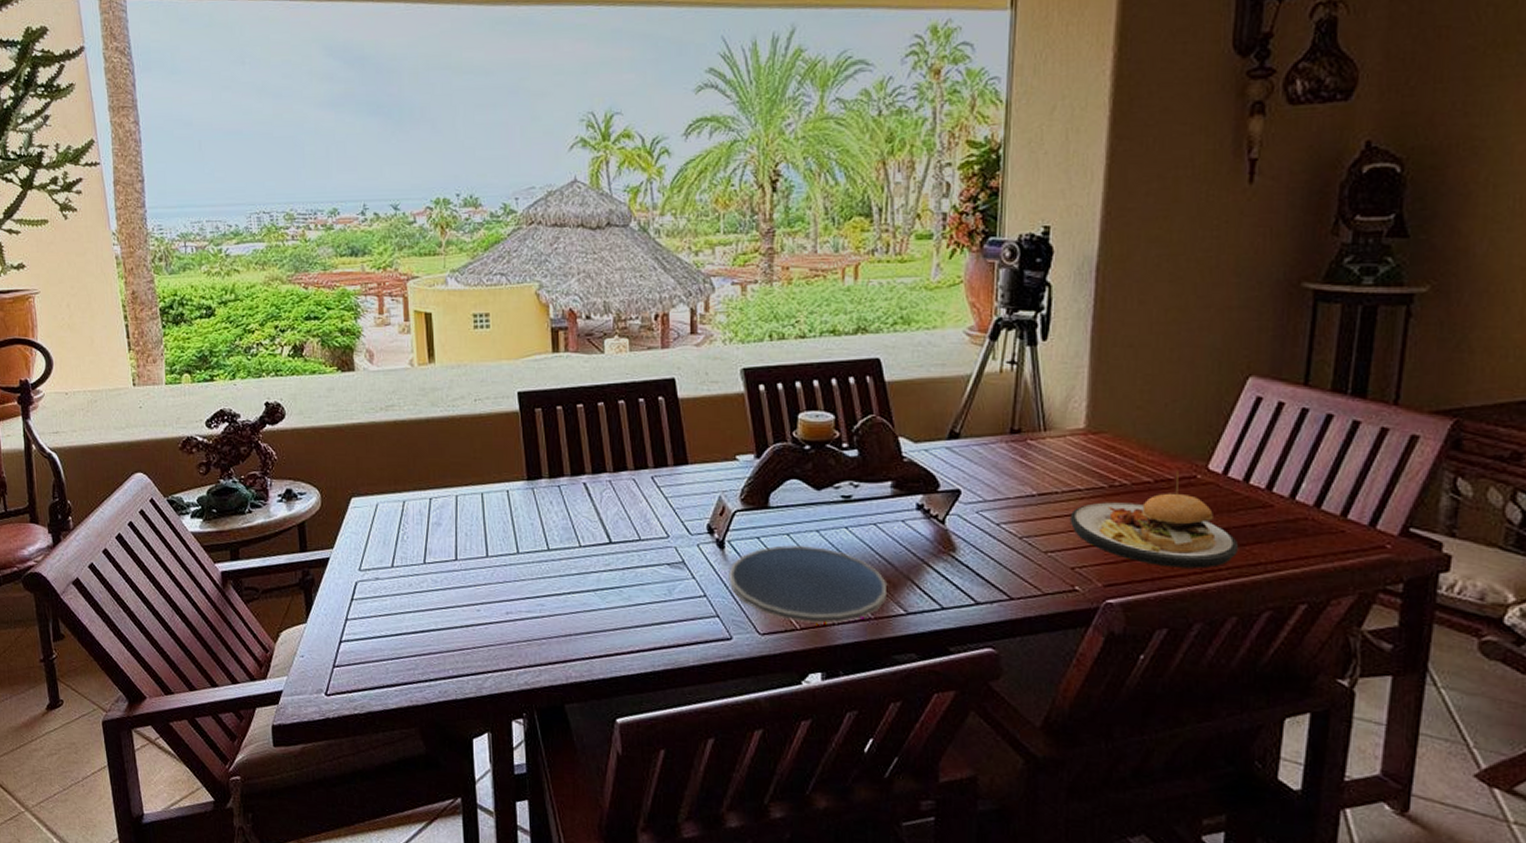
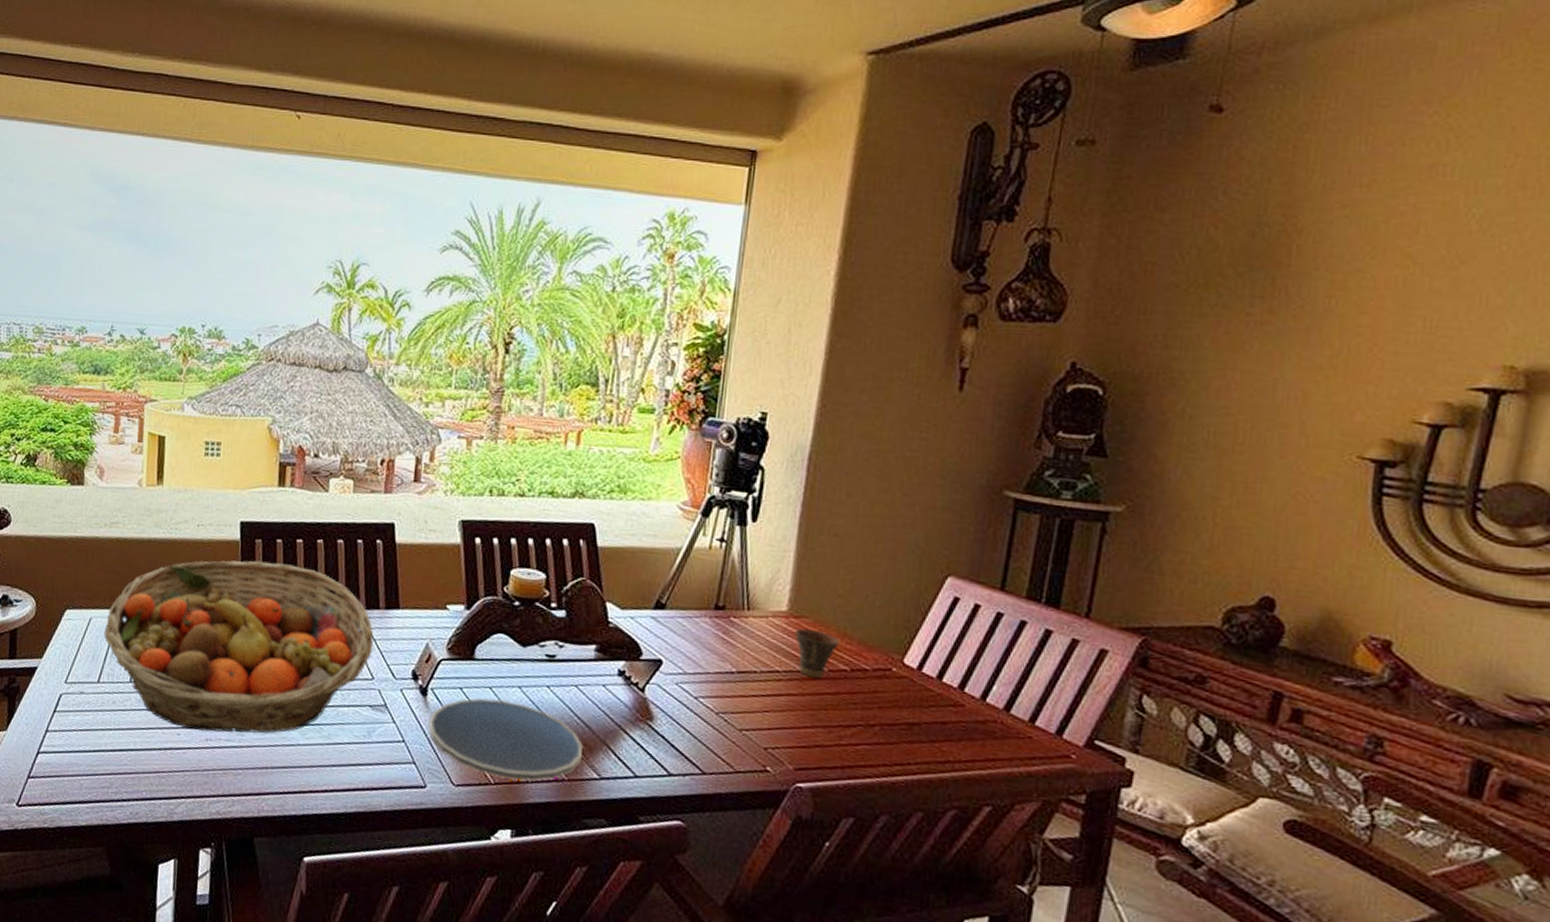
fruit basket: none [392,430,666,605] -> present [104,560,375,734]
plate: present [1069,471,1239,569] -> none [766,662,929,762]
cup: none [1095,444,1142,493] -> present [795,628,841,679]

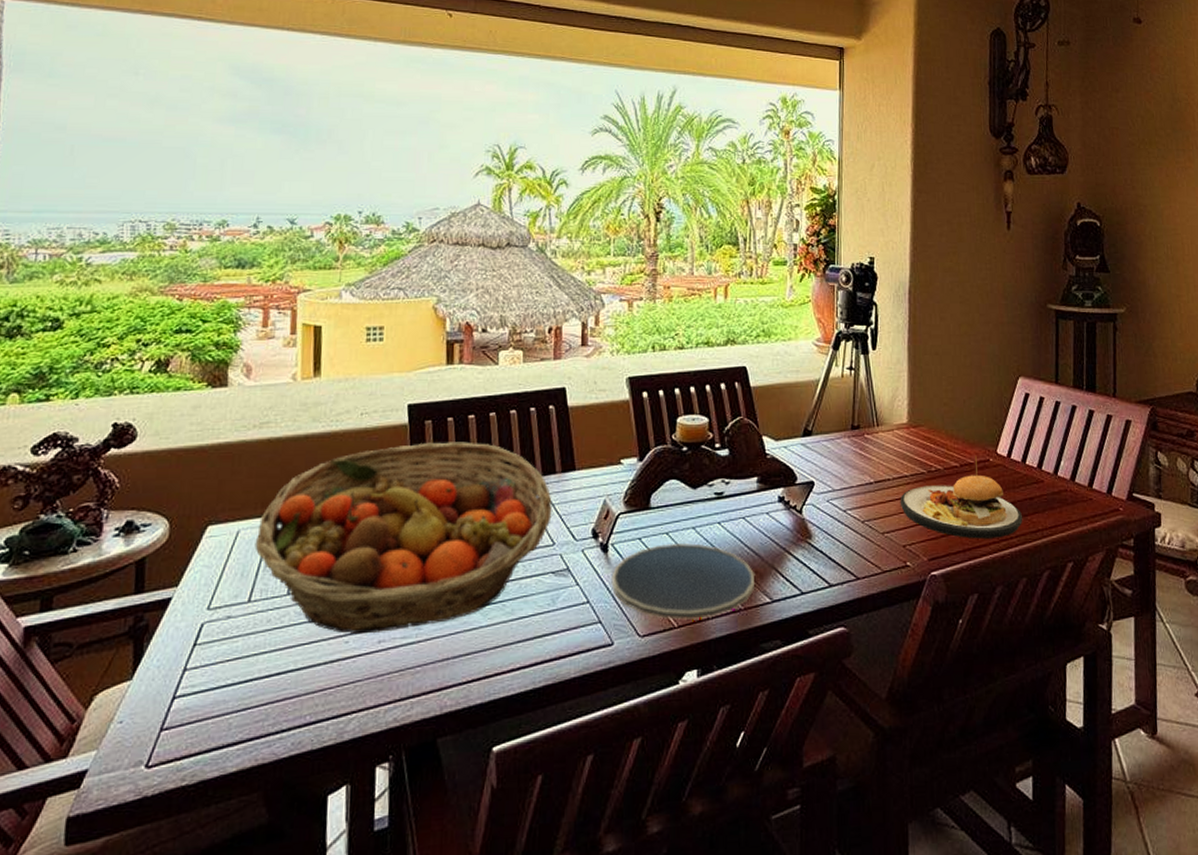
plate: none [766,662,929,762] -> present [900,456,1023,539]
cup: present [795,628,841,679] -> none [916,435,950,477]

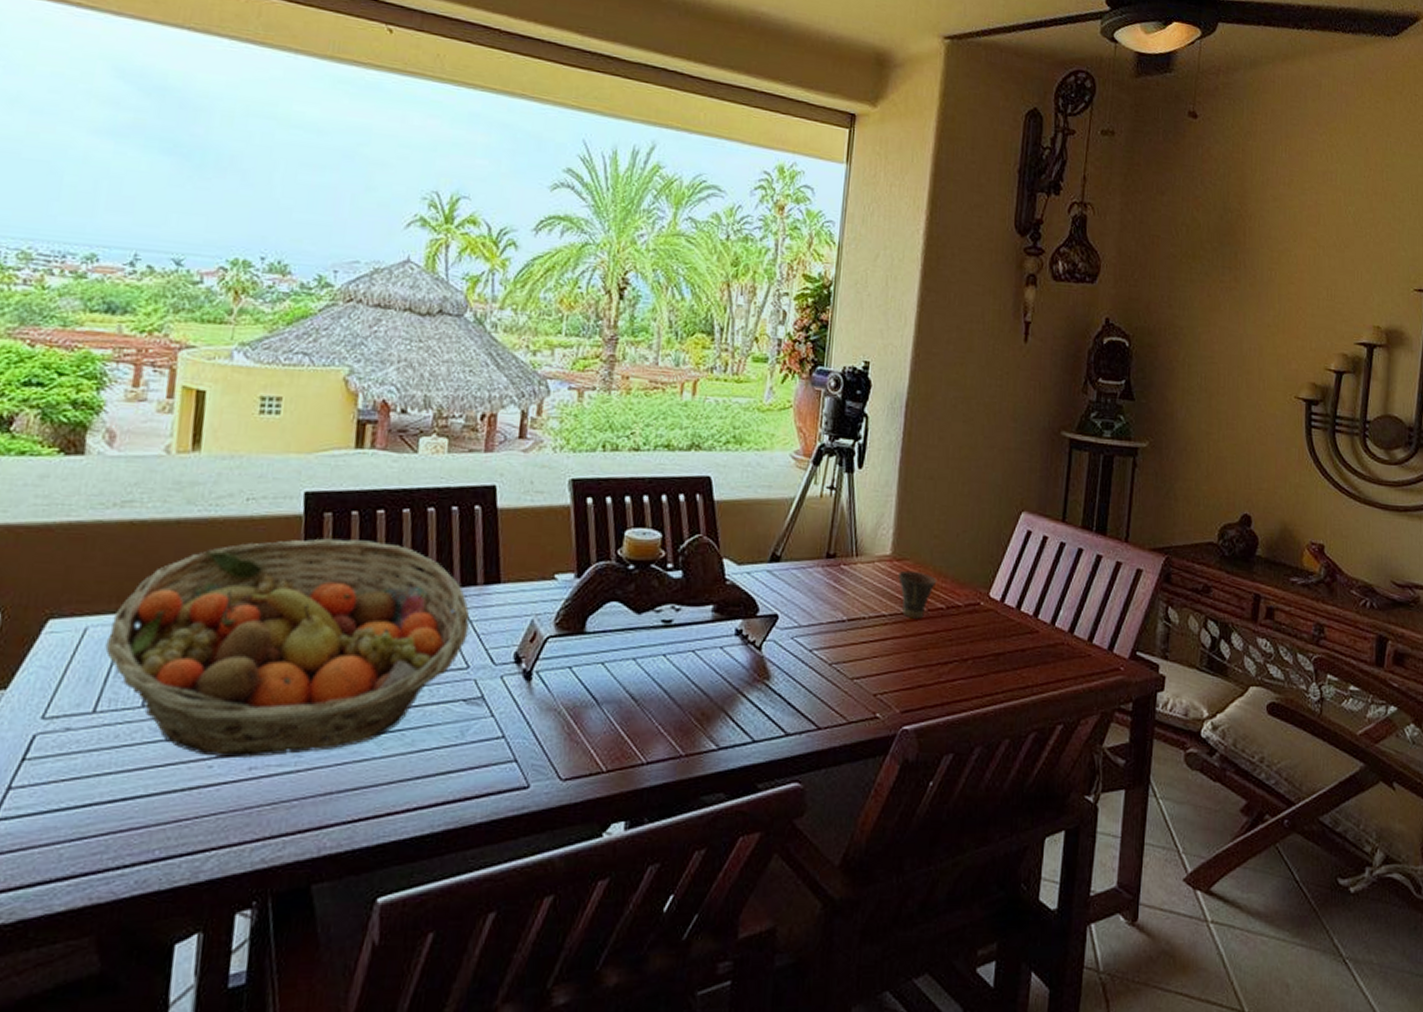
plate: present [611,542,755,620] -> none [532,675,702,764]
plate: present [900,456,1023,539] -> none [874,598,1012,693]
cup: none [916,435,950,477] -> present [898,570,937,619]

